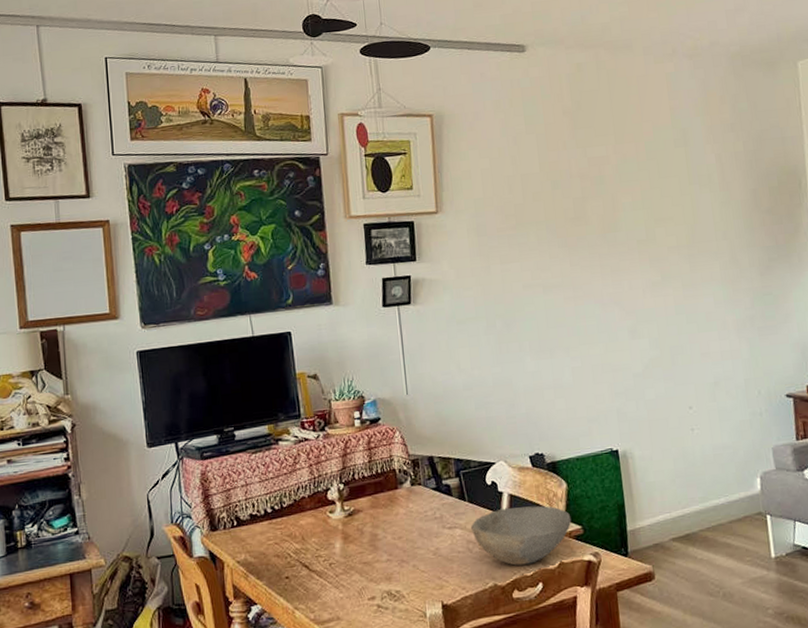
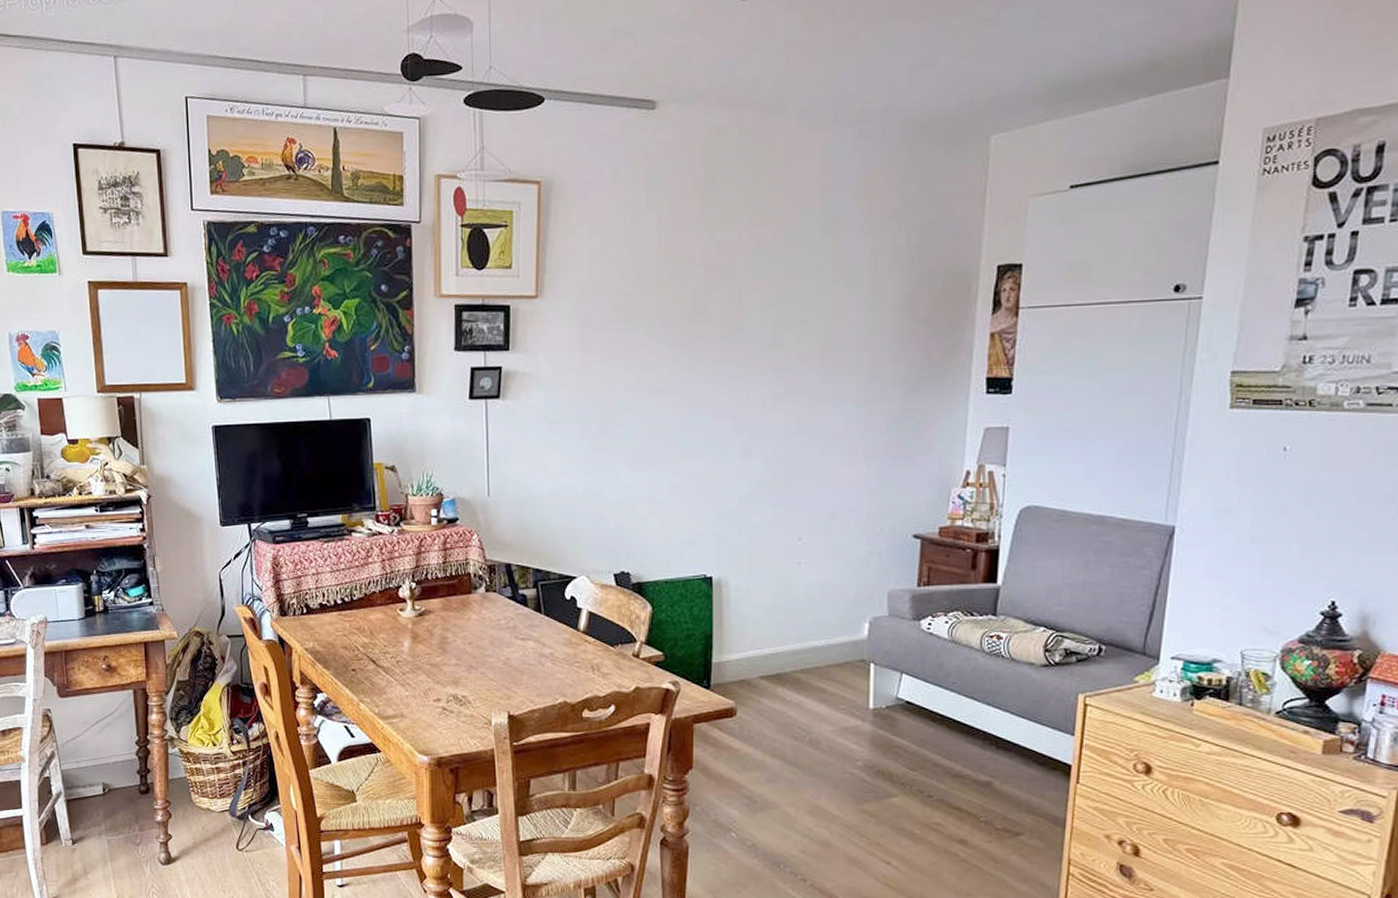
bowl: present [470,506,572,566] -> none [544,625,653,685]

